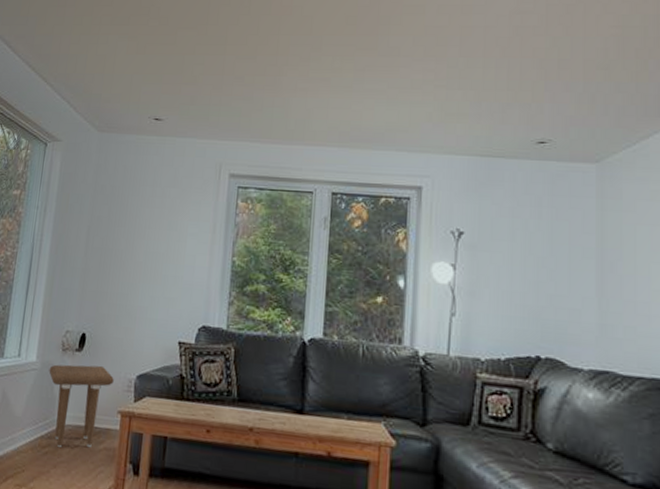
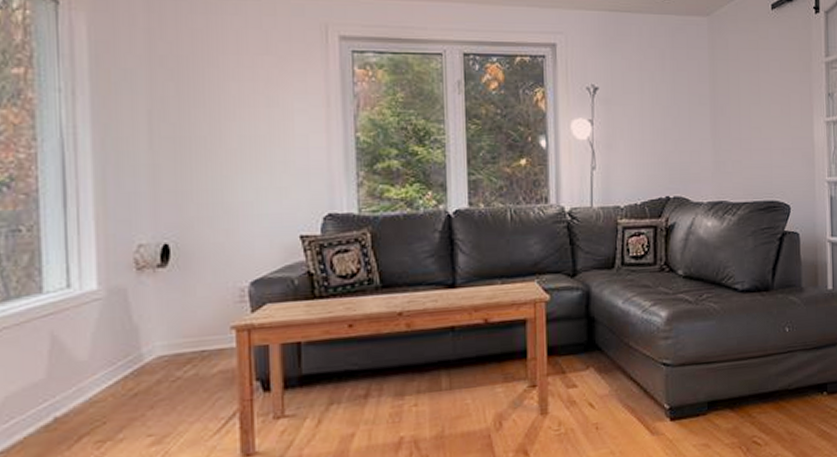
side table: present [49,364,114,448] -> none [120,278,219,385]

